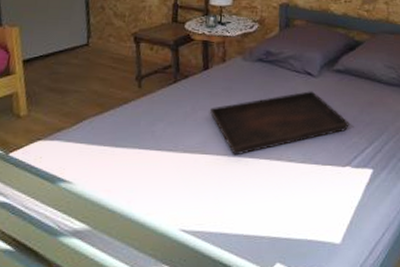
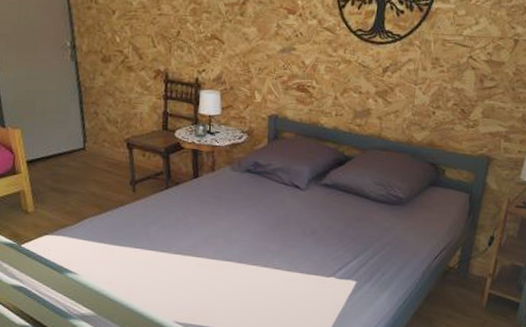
serving tray: present [210,91,349,156] -> none [200,203,335,260]

